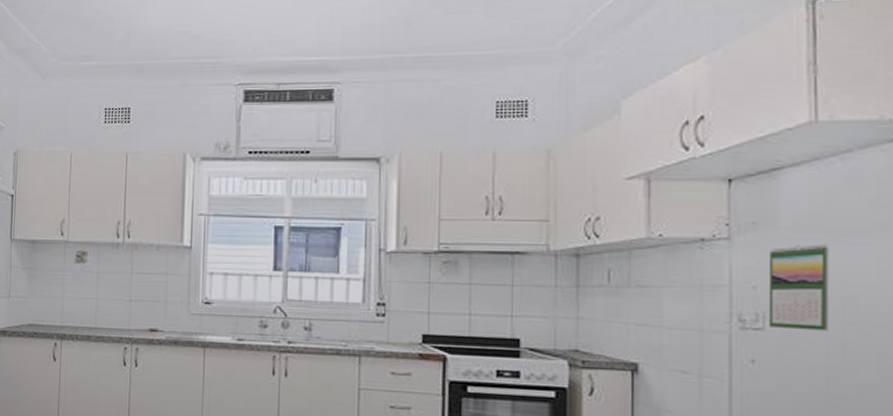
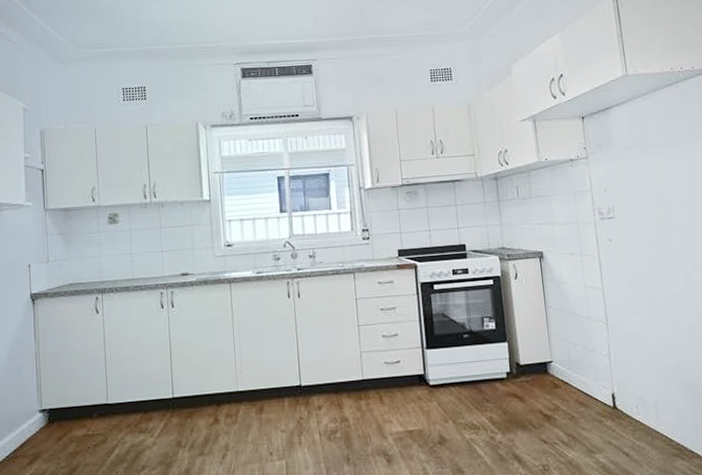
calendar: present [768,244,830,331] -> none [611,156,650,216]

